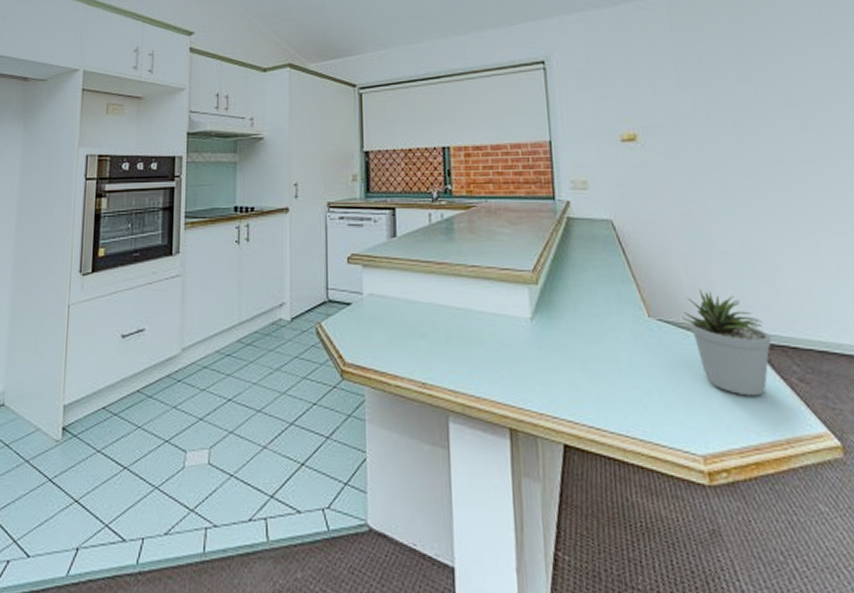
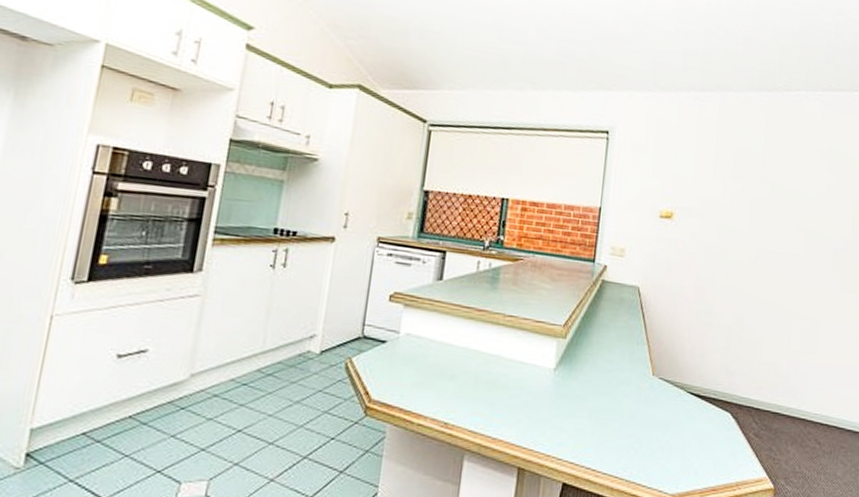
potted plant: present [682,289,771,396] -> none [679,354,741,447]

